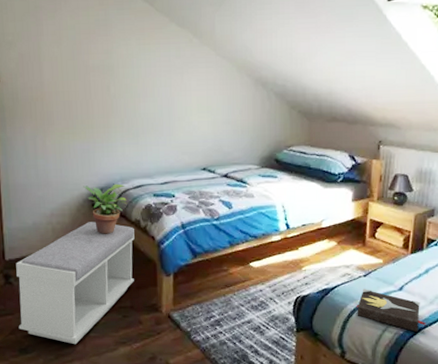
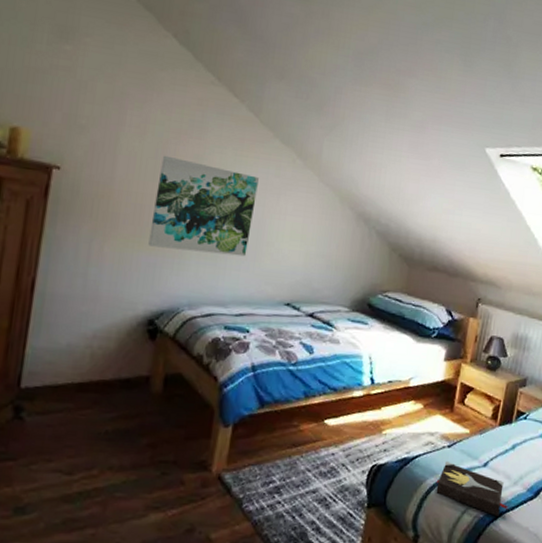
bench: present [16,222,135,345] -> none [19,350,194,507]
wall art: none [78,55,163,135] -> present [148,155,259,257]
potted plant: present [83,183,128,234] -> none [140,306,192,369]

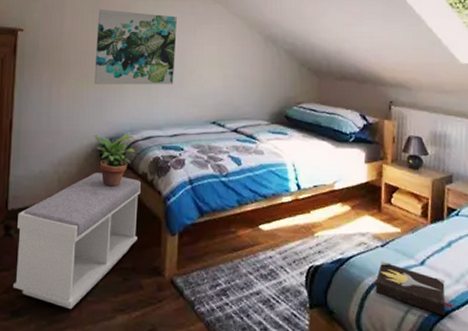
bench: none [19,350,194,507] -> present [13,173,141,310]
potted plant: none [140,306,192,369] -> present [93,134,136,187]

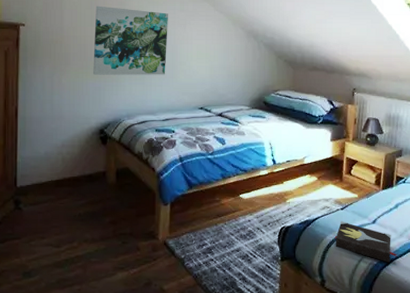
bench: present [13,173,141,310] -> none [24,153,137,269]
potted plant: present [93,134,136,187] -> none [93,119,132,165]

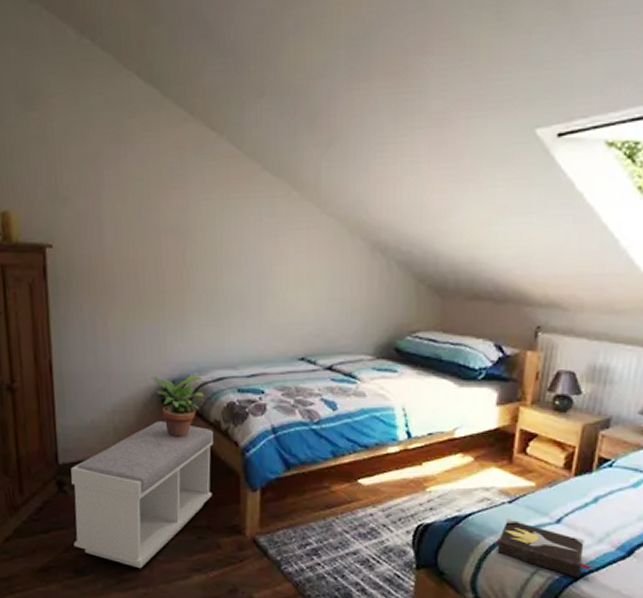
bench: none [24,153,137,269] -> present [71,421,213,569]
wall art: present [93,6,168,75] -> none [147,213,252,314]
potted plant: none [93,119,132,165] -> present [151,375,206,437]

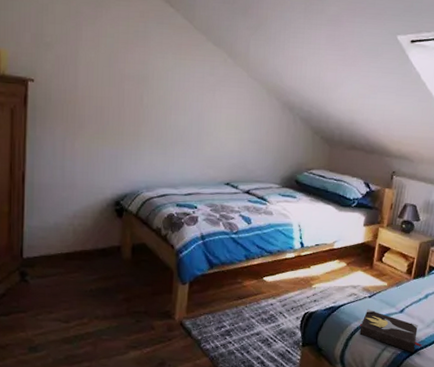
bench: present [71,421,213,569] -> none [30,226,155,346]
potted plant: present [151,375,206,437] -> none [108,190,151,240]

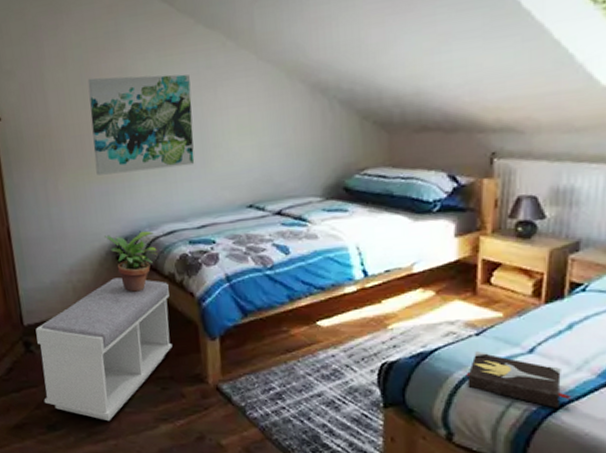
bench: none [30,226,155,346] -> present [35,277,172,422]
potted plant: none [108,190,151,240] -> present [104,231,159,292]
wall art: none [110,63,196,146] -> present [87,74,195,176]

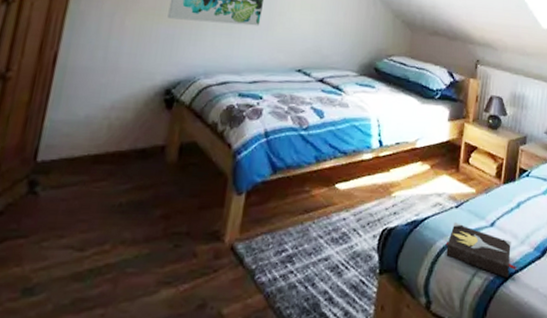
bench: present [35,277,172,422] -> none [29,120,209,284]
potted plant: present [104,231,159,292] -> none [158,76,208,137]

